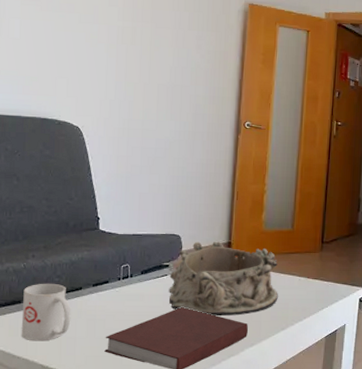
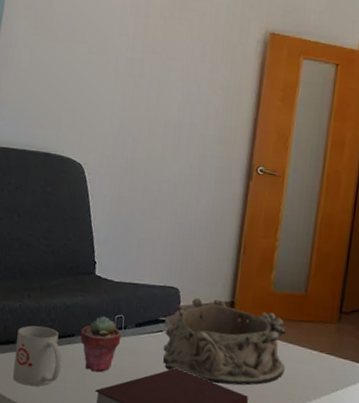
potted succulent: none [88,267,128,320] -> present [80,315,122,373]

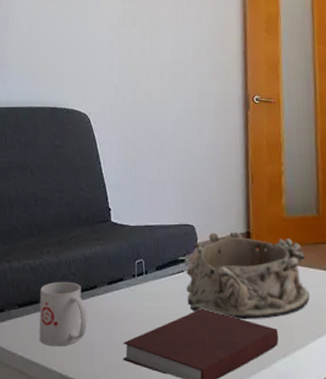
potted succulent: present [80,315,122,373] -> none [103,262,144,323]

